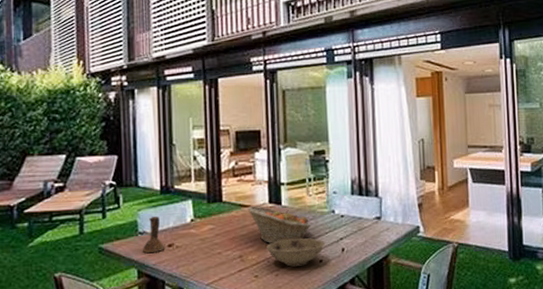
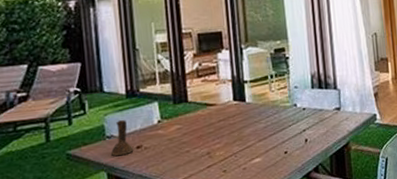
fruit basket: present [247,206,312,243] -> none [212,104,276,139]
bowl: present [267,238,326,267] -> none [233,131,290,160]

